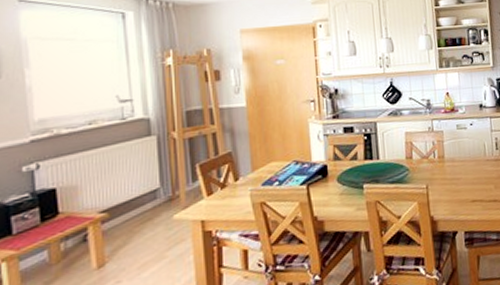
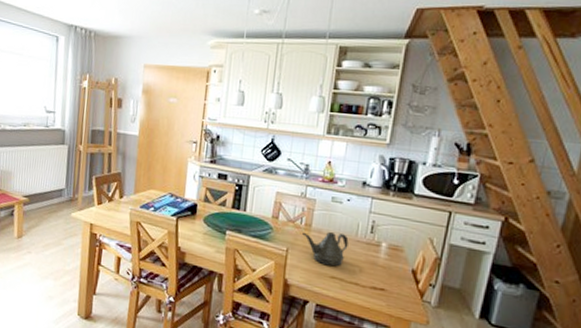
teapot: none [438,157,480,192] -> present [302,232,349,267]

